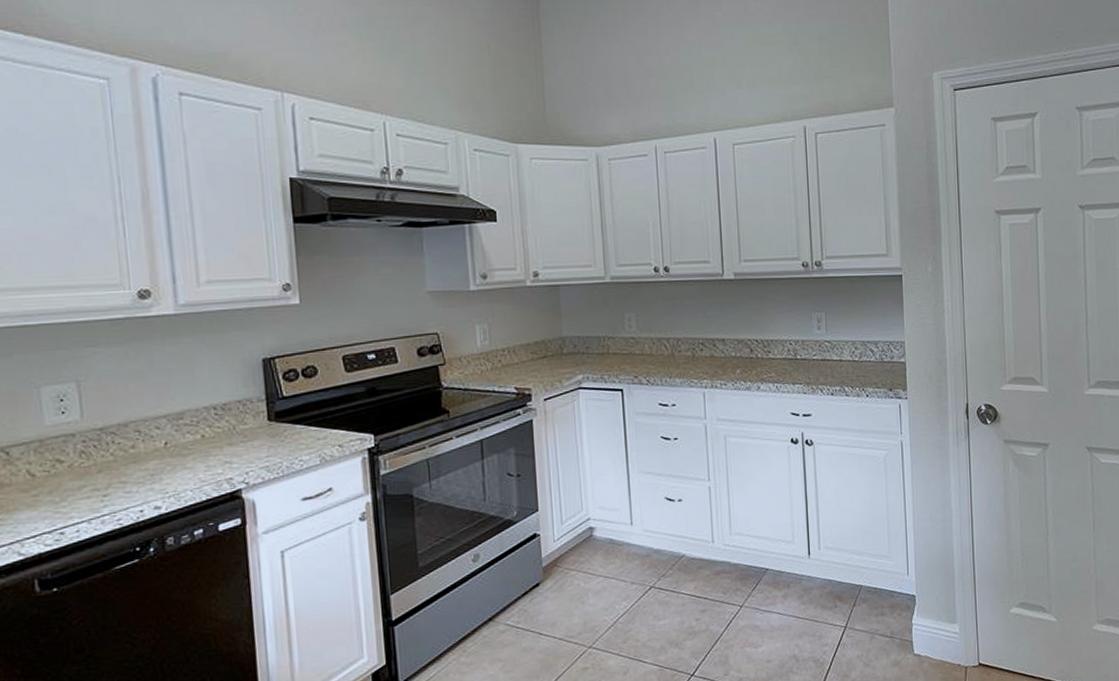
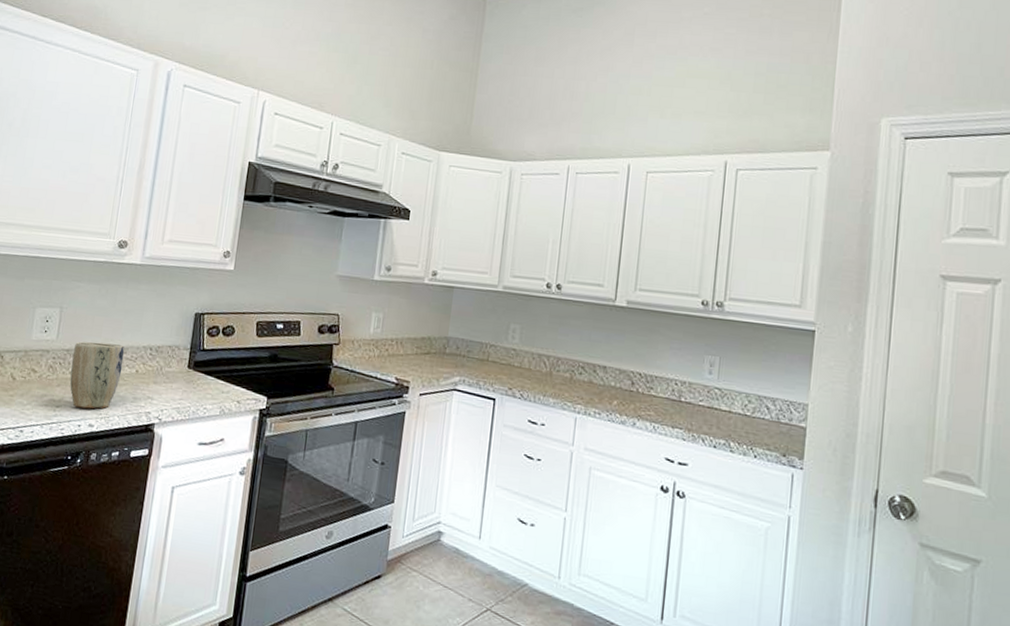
plant pot: none [109,410,183,492] -> present [70,341,125,409]

